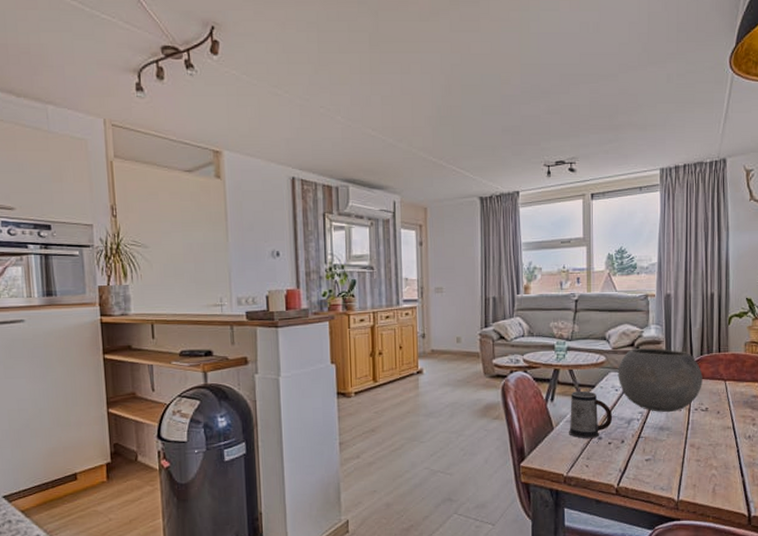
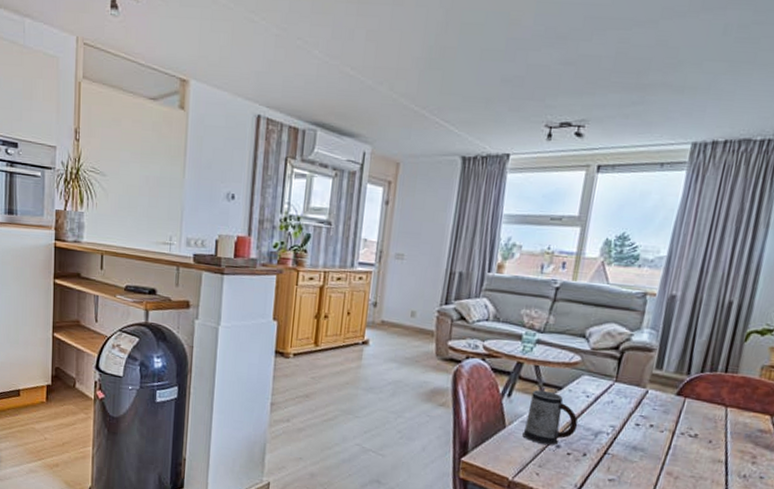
bowl: present [618,348,703,412] -> none [592,352,699,432]

